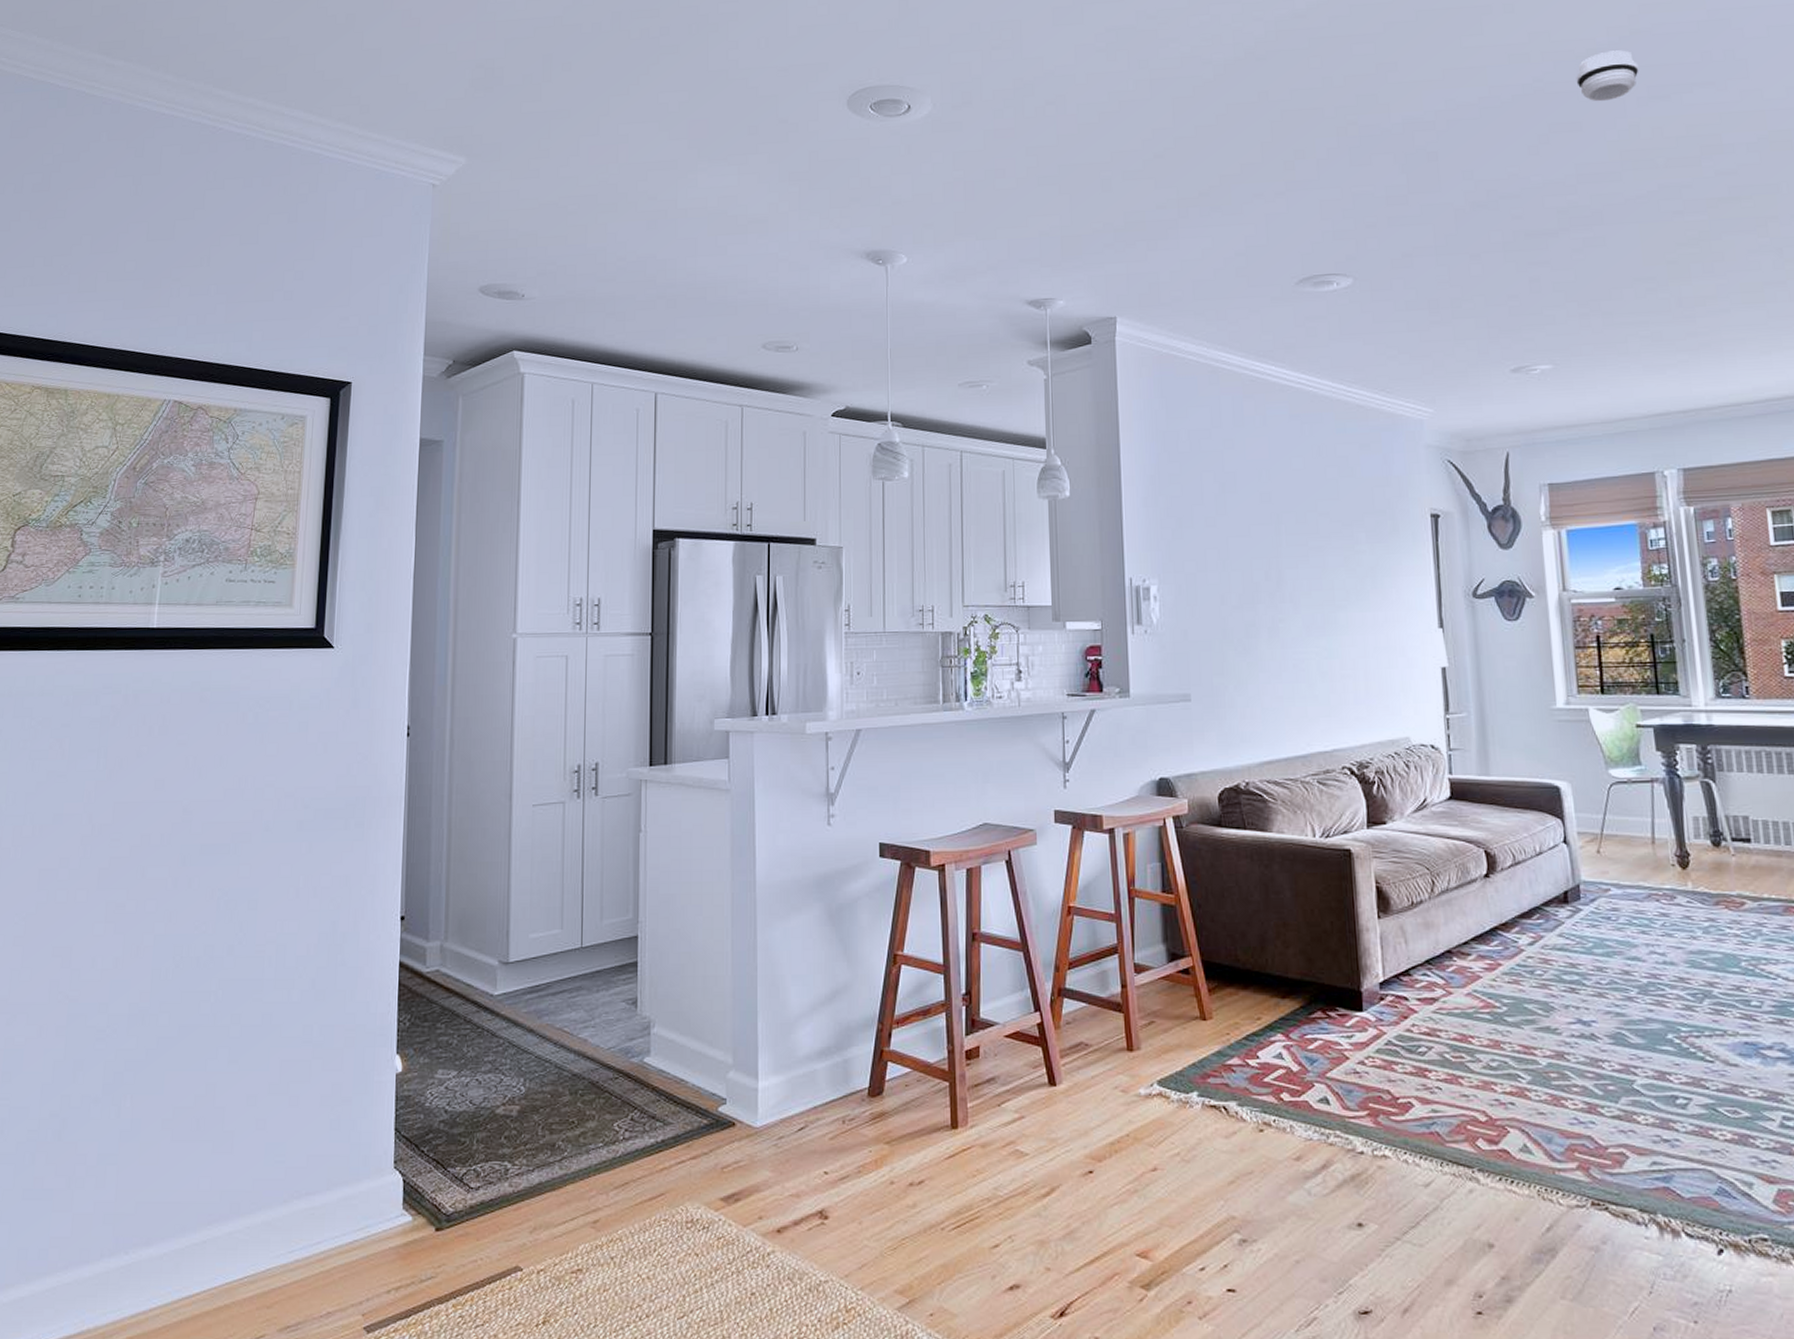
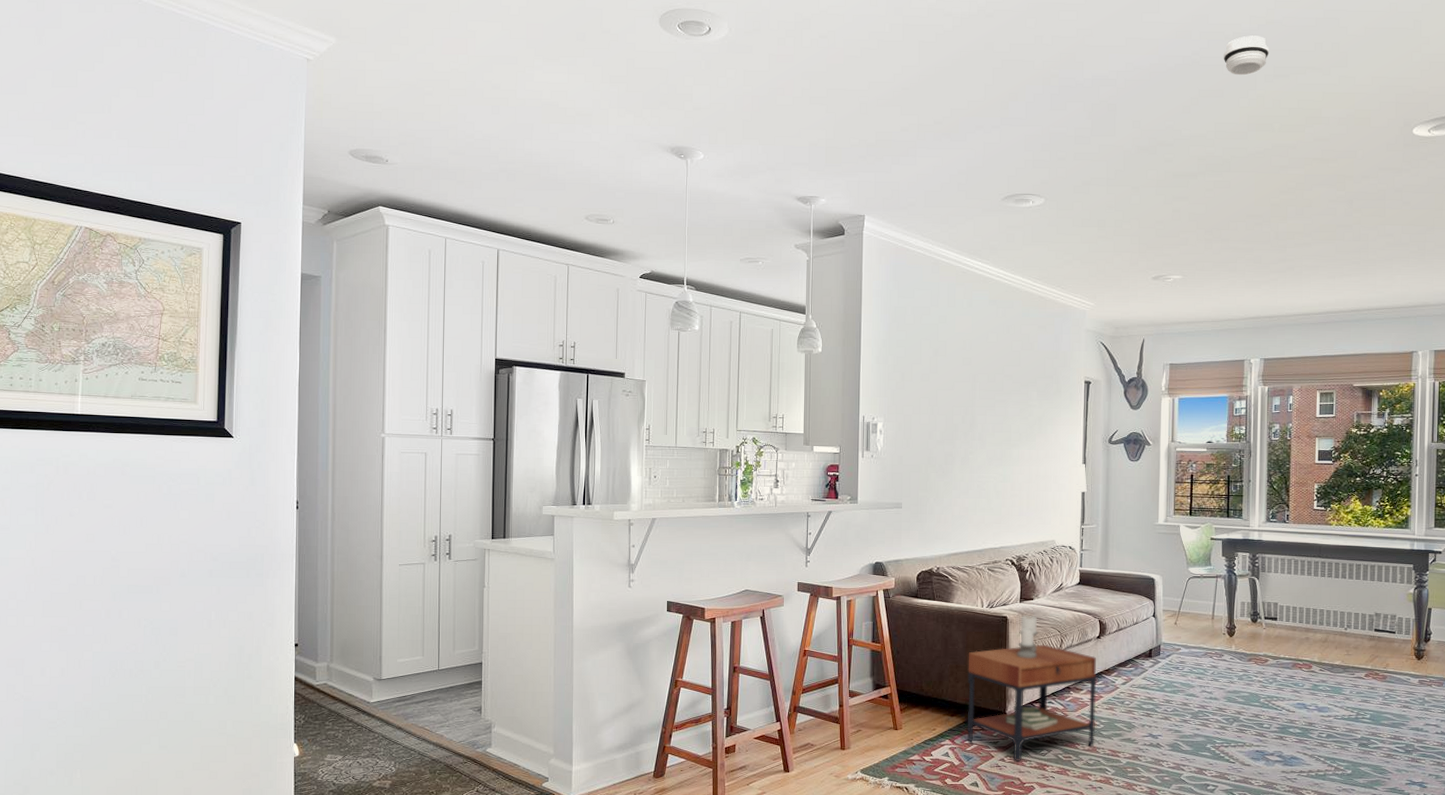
side table: none [1299,846,1497,1064] -> present [967,615,1097,761]

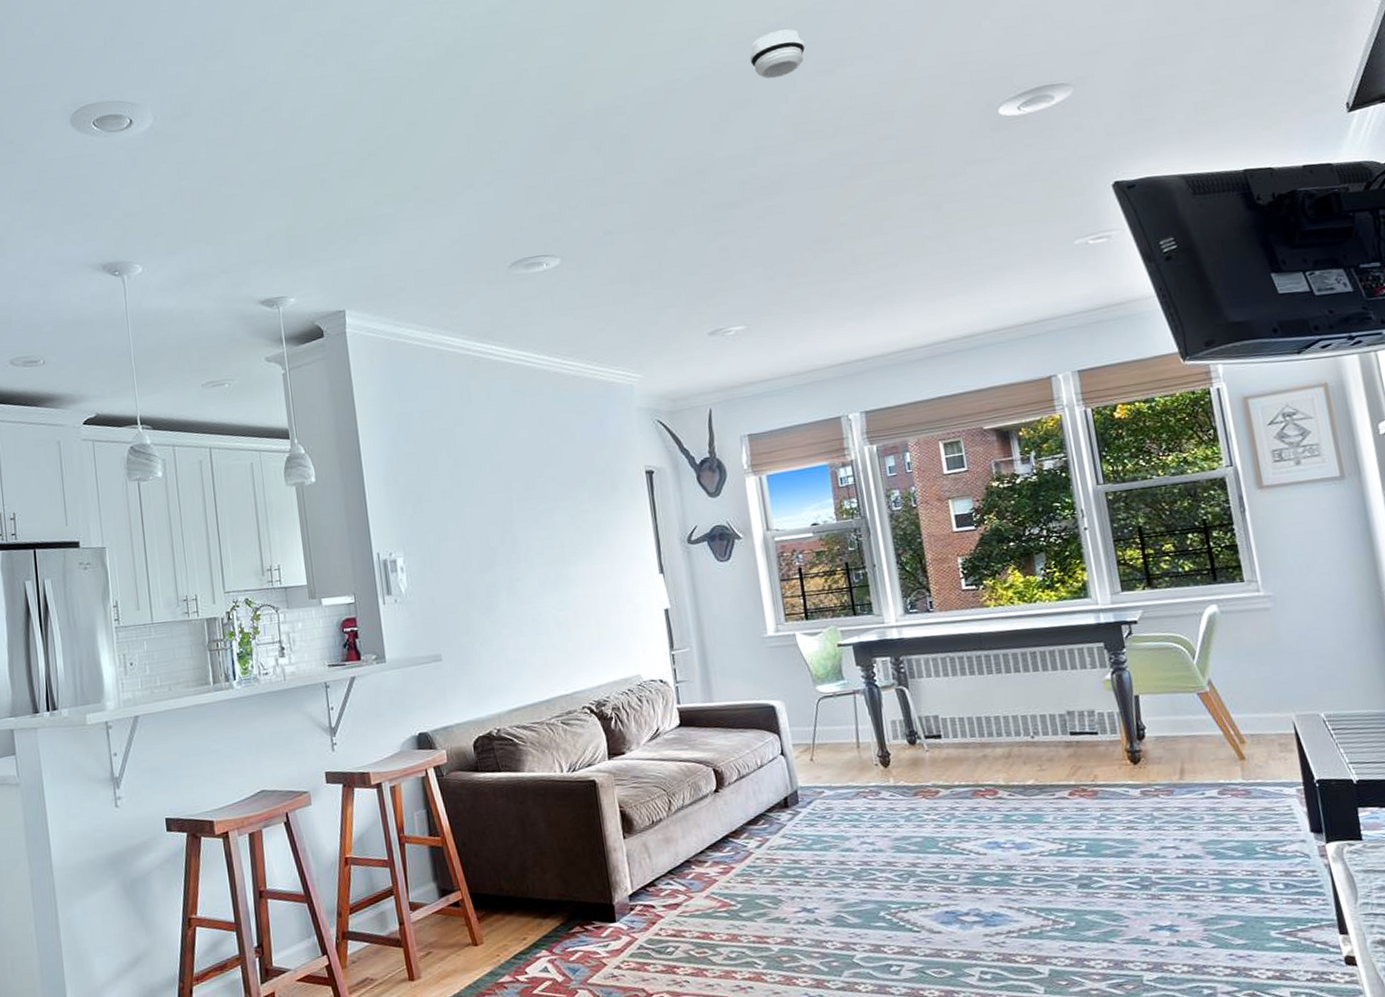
side table: present [967,615,1097,761] -> none [553,774,734,967]

